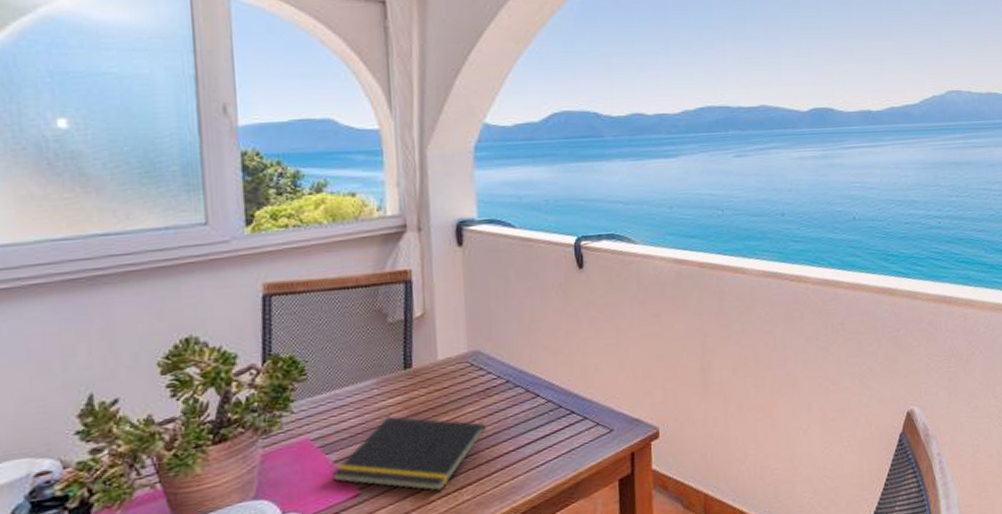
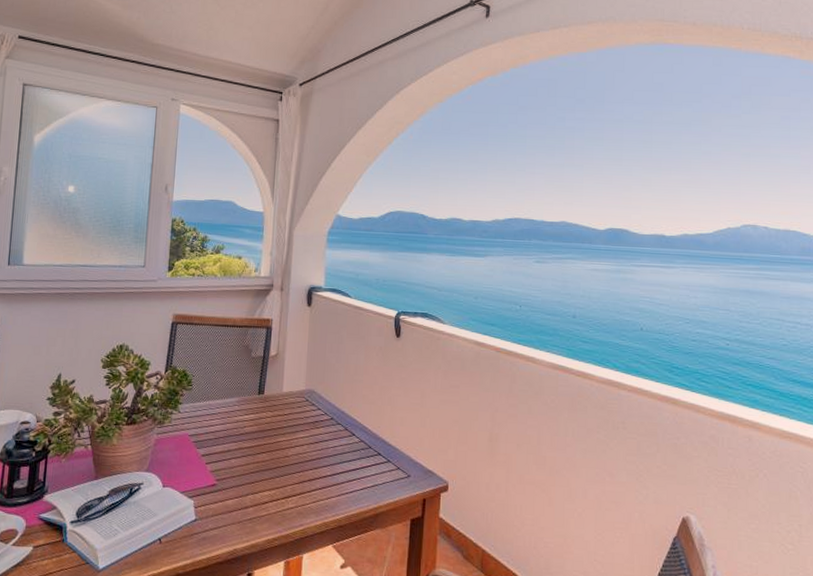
notepad: present [332,416,486,492] -> none [199,429,311,496]

